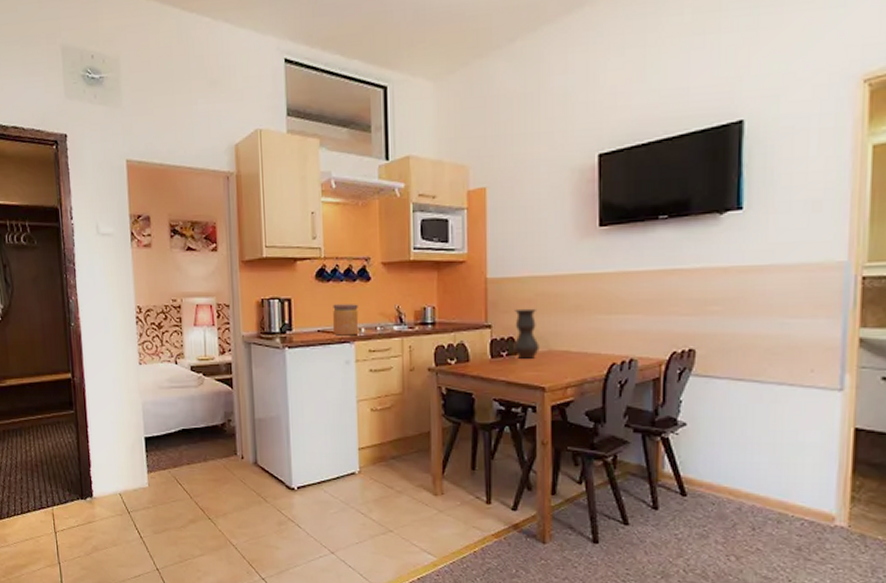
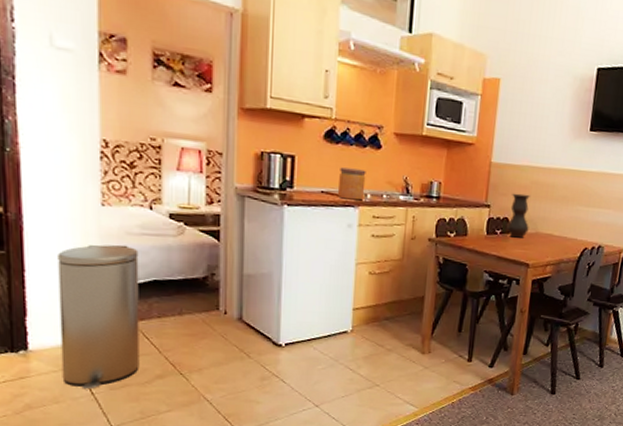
pedal bin: none [110,398,176,534] -> present [58,244,140,390]

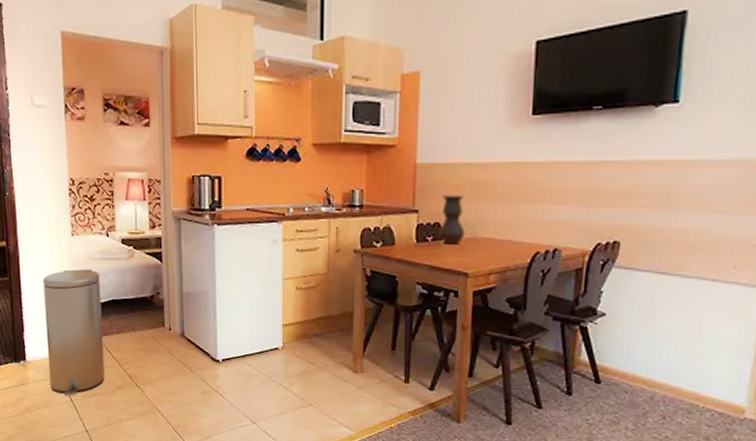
jar: present [337,167,366,201] -> none [261,184,287,215]

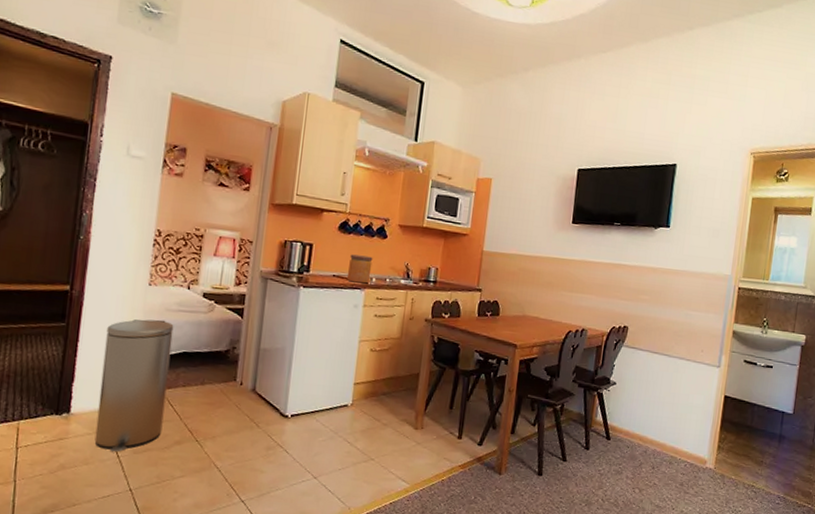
jar: none [261,184,287,215] -> present [346,254,373,284]
vase: present [439,194,465,244] -> none [496,278,518,320]

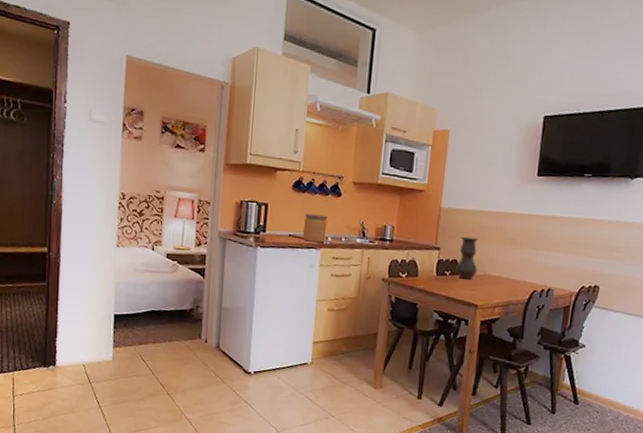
pedal bin: present [94,319,174,453] -> none [78,279,142,403]
vase: none [496,278,518,320] -> present [456,236,478,280]

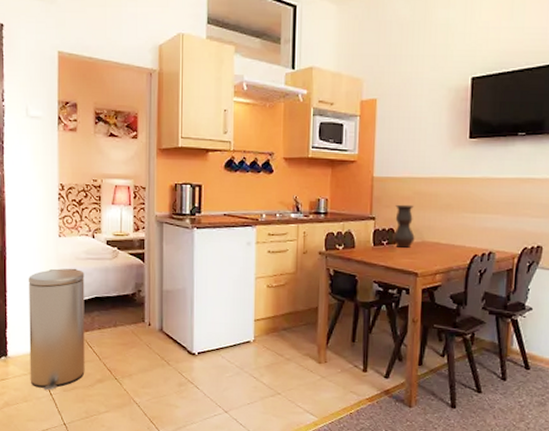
pedal bin: none [78,279,142,403] -> present [29,268,85,391]
jar: present [302,213,328,243] -> none [237,192,261,220]

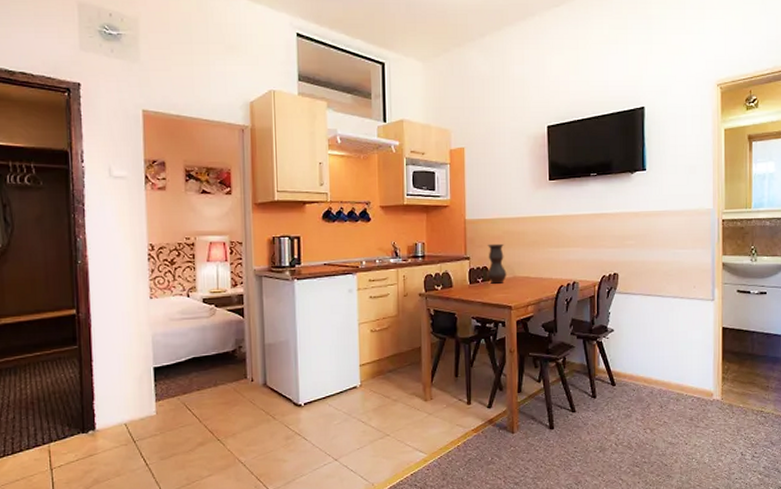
pedal bin: present [29,268,85,391] -> none [117,329,184,462]

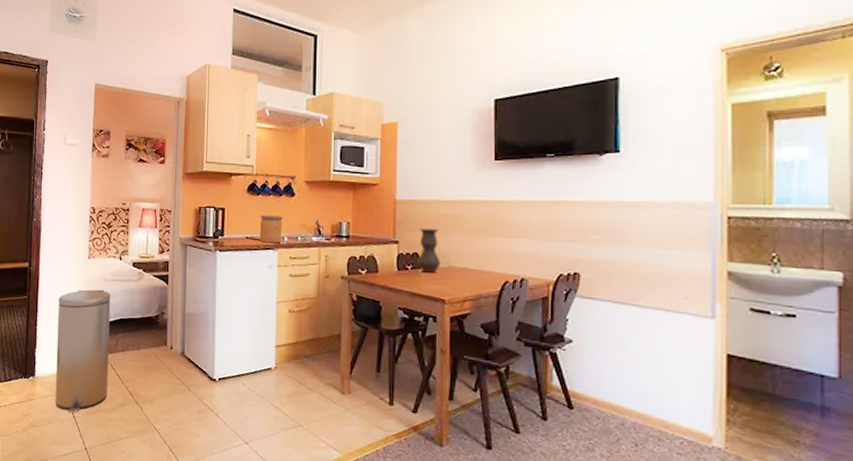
pedal bin: none [117,329,184,462] -> present [55,289,111,413]
jar: none [337,241,360,268] -> present [259,215,283,244]

